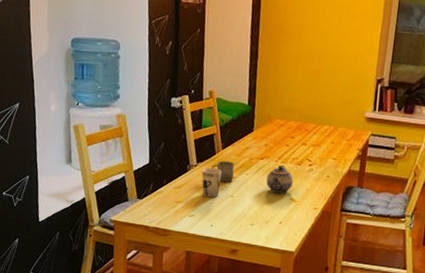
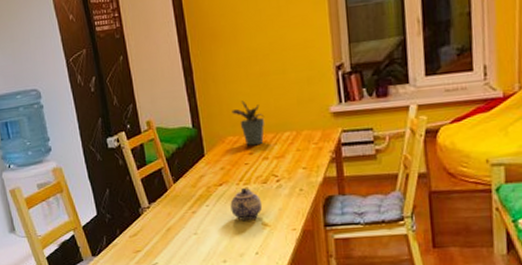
cup: present [201,167,222,198] -> none [156,205,180,241]
cup: present [212,160,235,183] -> none [166,195,193,221]
potted plant: none [284,91,311,132] -> present [231,100,265,146]

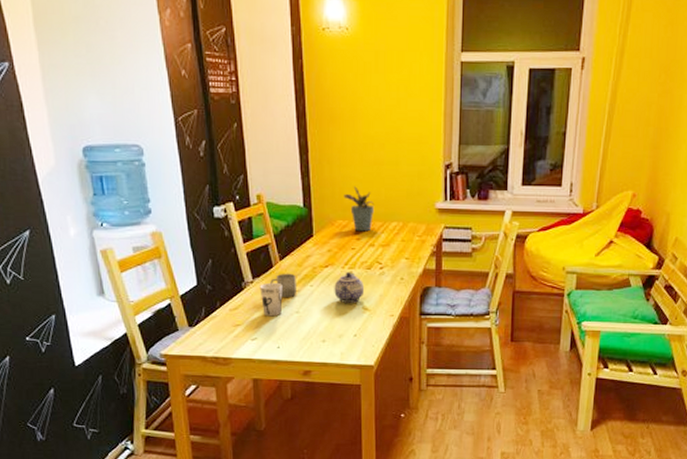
cup: none [156,205,180,241] -> present [259,282,283,317]
cup: none [166,195,193,221] -> present [270,273,296,298]

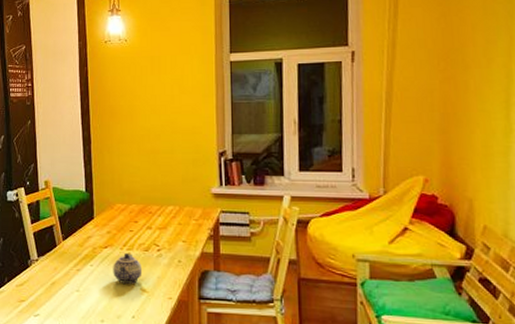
cup: present [259,282,283,317] -> none [44,261,65,294]
cup: present [270,273,296,298] -> none [54,252,77,277]
potted plant: present [343,186,375,232] -> none [122,173,152,215]

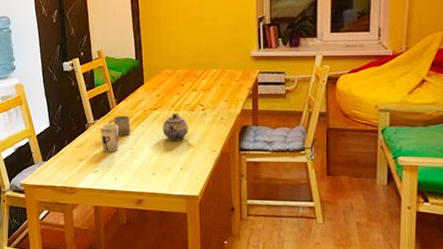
cup: none [44,261,65,294] -> present [100,123,119,153]
cup: none [54,252,77,277] -> present [109,115,130,137]

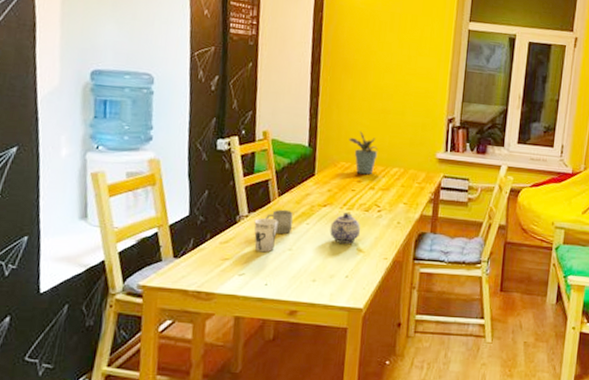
potted plant: none [169,40,196,79] -> present [349,131,378,175]

